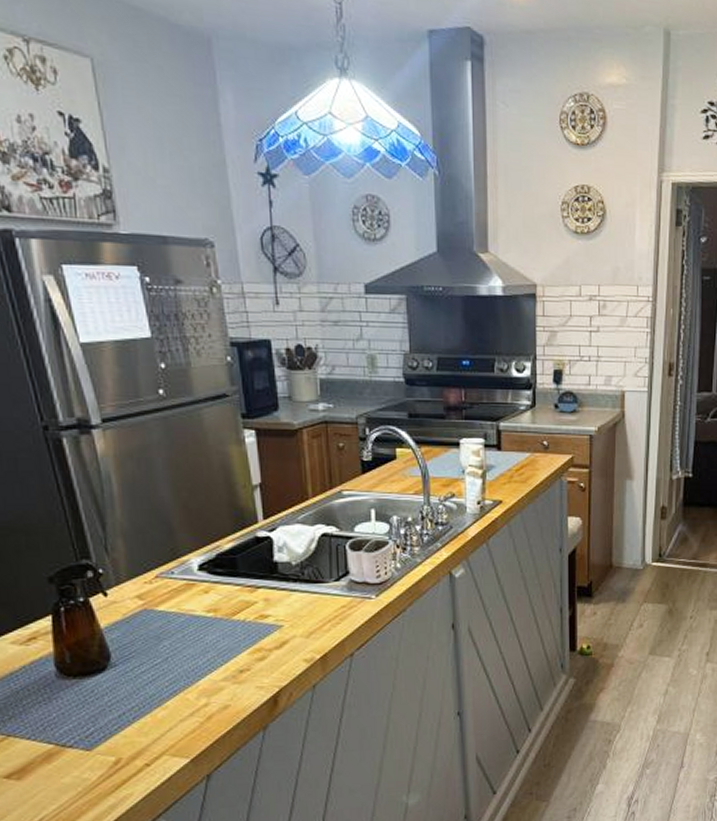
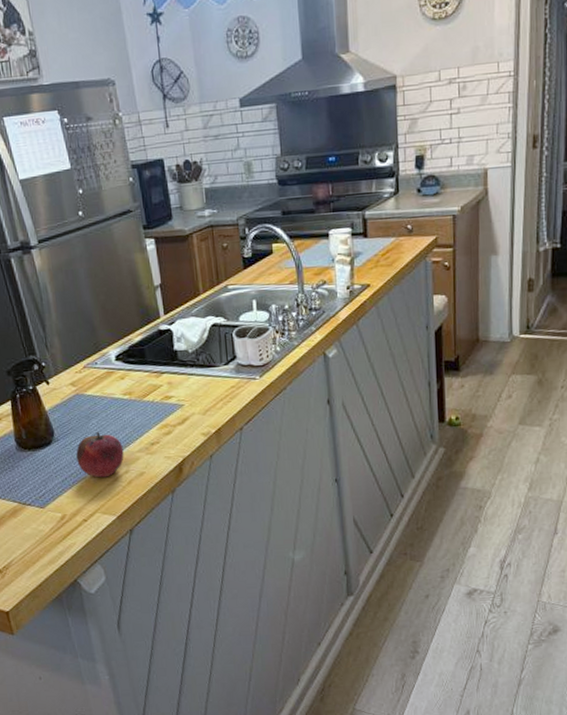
fruit: none [139,656,204,712] -> present [76,432,124,478]

